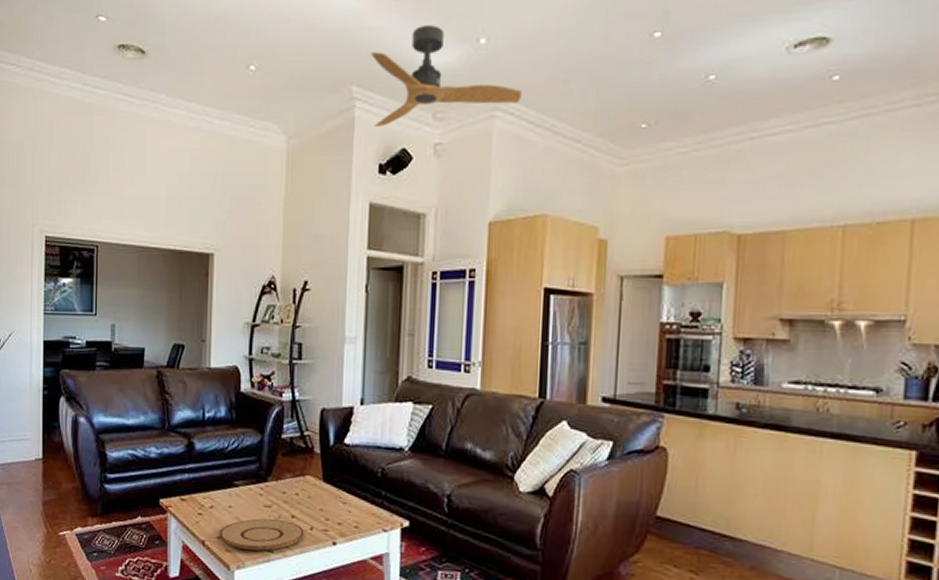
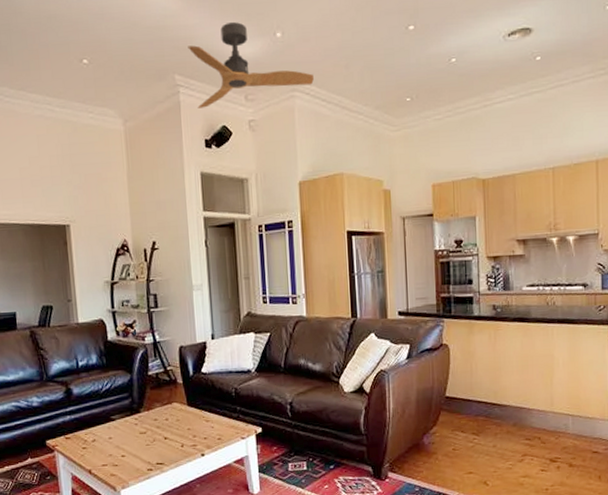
plate: present [219,518,304,551] -> none [103,442,177,472]

